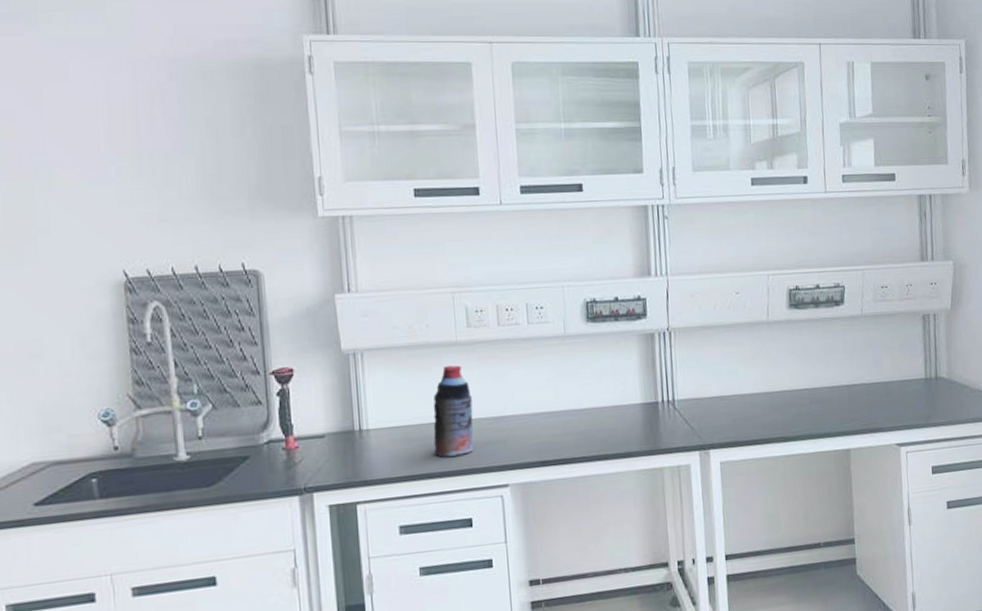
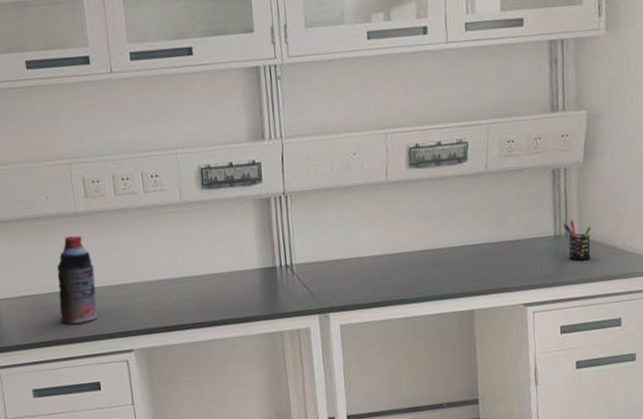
pen holder: none [933,363,960,403] -> present [563,220,592,261]

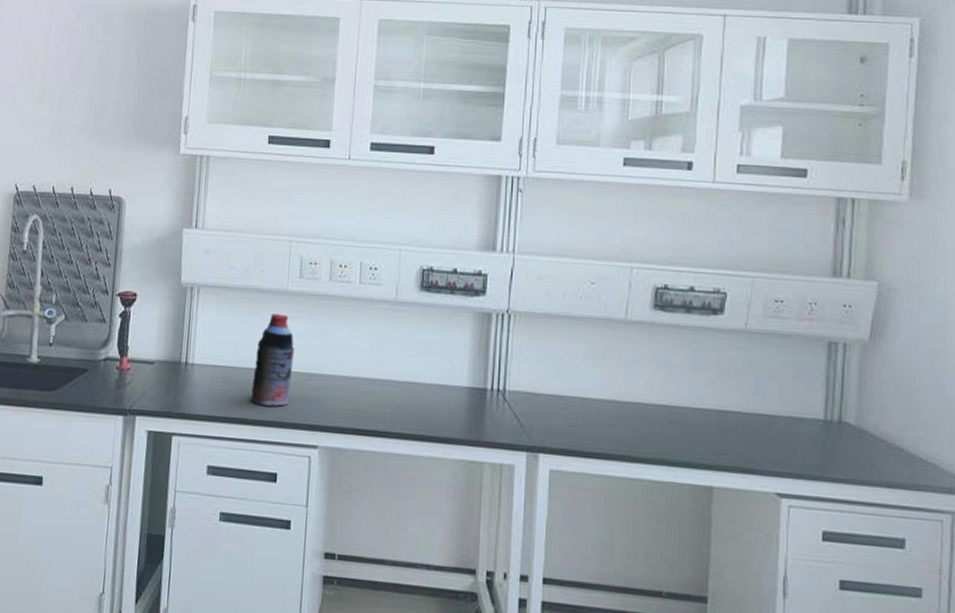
pen holder: present [563,220,592,261] -> none [837,405,874,458]

